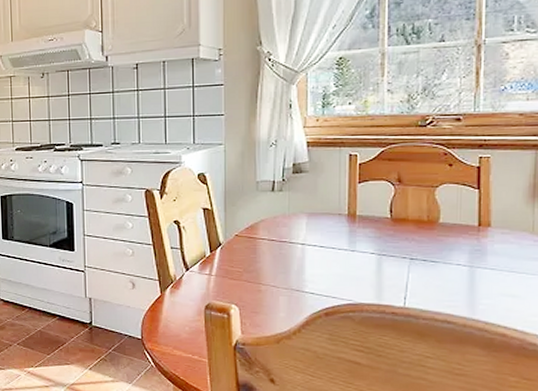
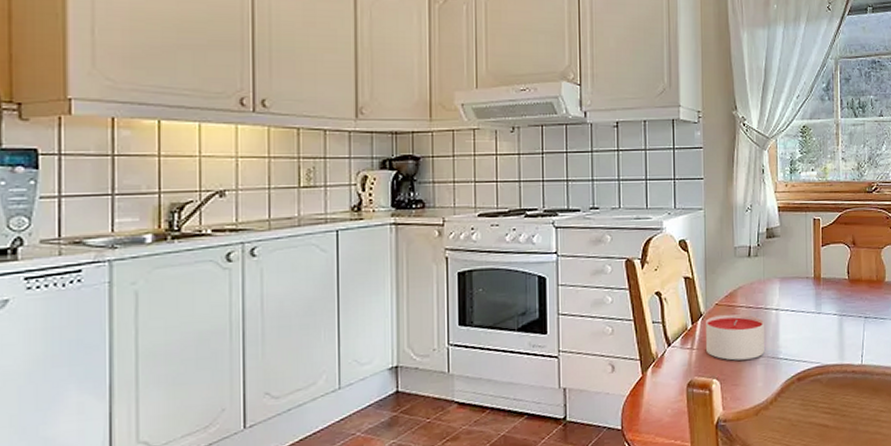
candle: none [225,245,288,290] -> present [706,314,764,361]

